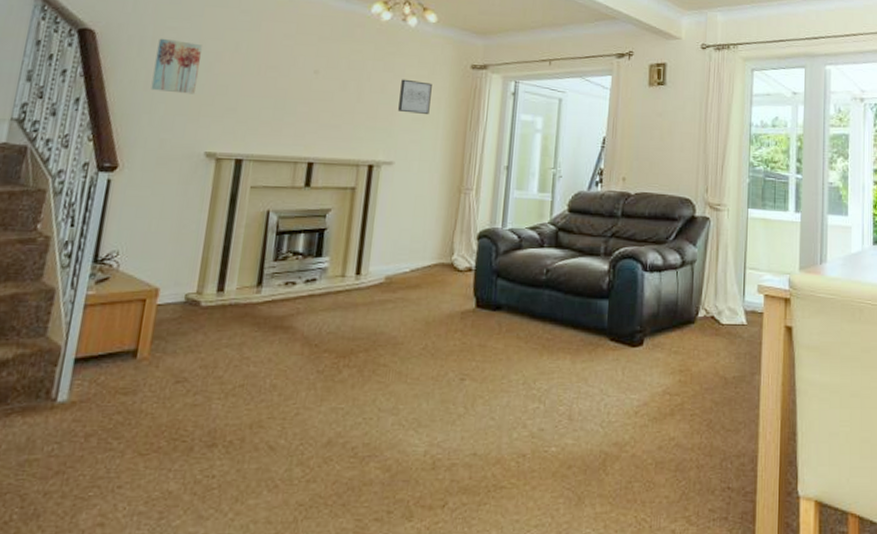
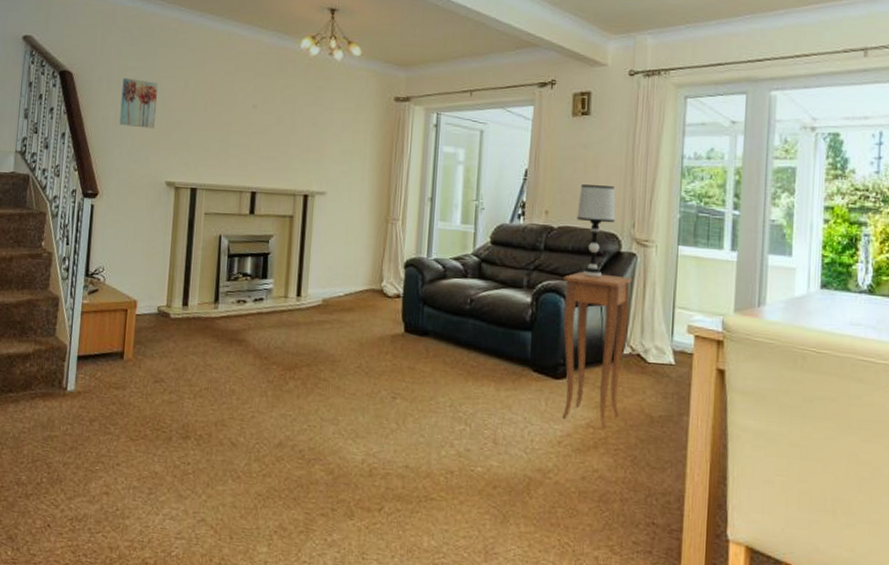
wall art: present [398,79,432,114] -> none [328,112,359,146]
side table: none [638,236,706,395] -> present [561,271,632,429]
table lamp: none [653,151,690,242] -> present [577,184,616,278]

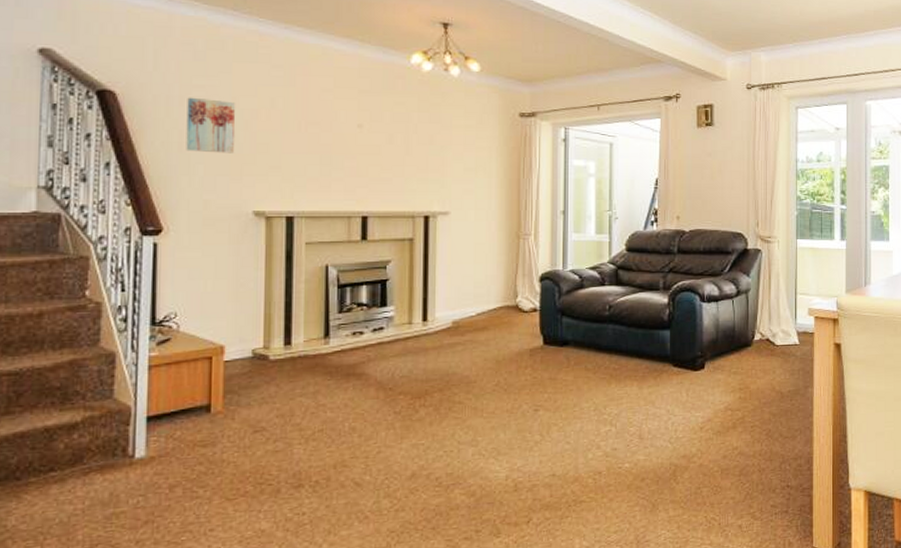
side table: present [561,271,632,429] -> none [697,269,758,410]
table lamp: present [577,184,616,278] -> none [706,190,741,274]

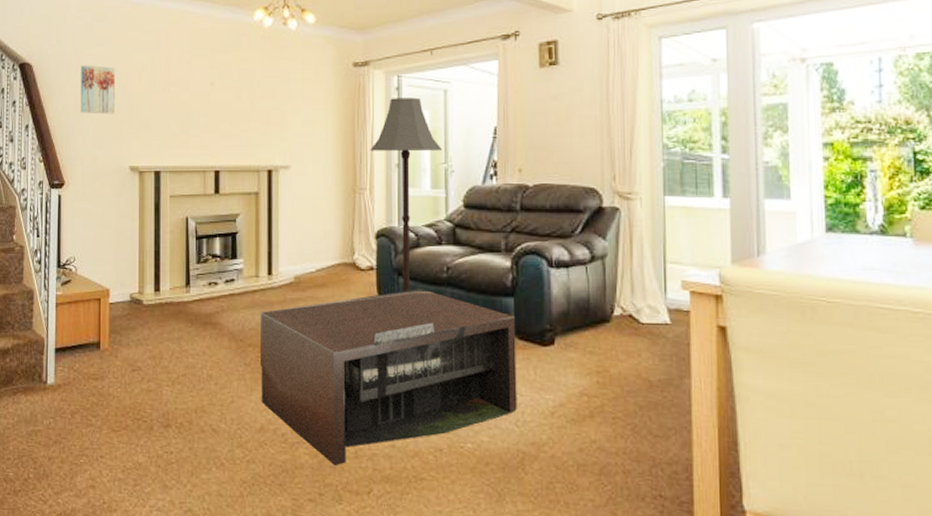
coffee table: none [412,327,671,501] -> present [261,289,517,465]
floor lamp: none [535,149,608,331] -> present [370,97,443,293]

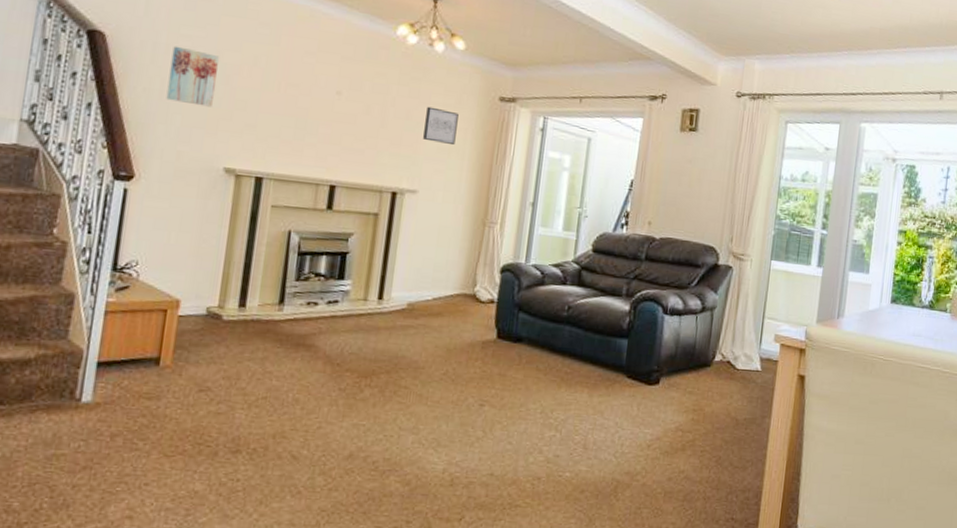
coffee table: present [261,289,517,465] -> none [353,324,627,493]
wall art: none [289,83,318,117] -> present [423,106,459,144]
floor lamp: present [370,97,443,293] -> none [506,138,580,328]

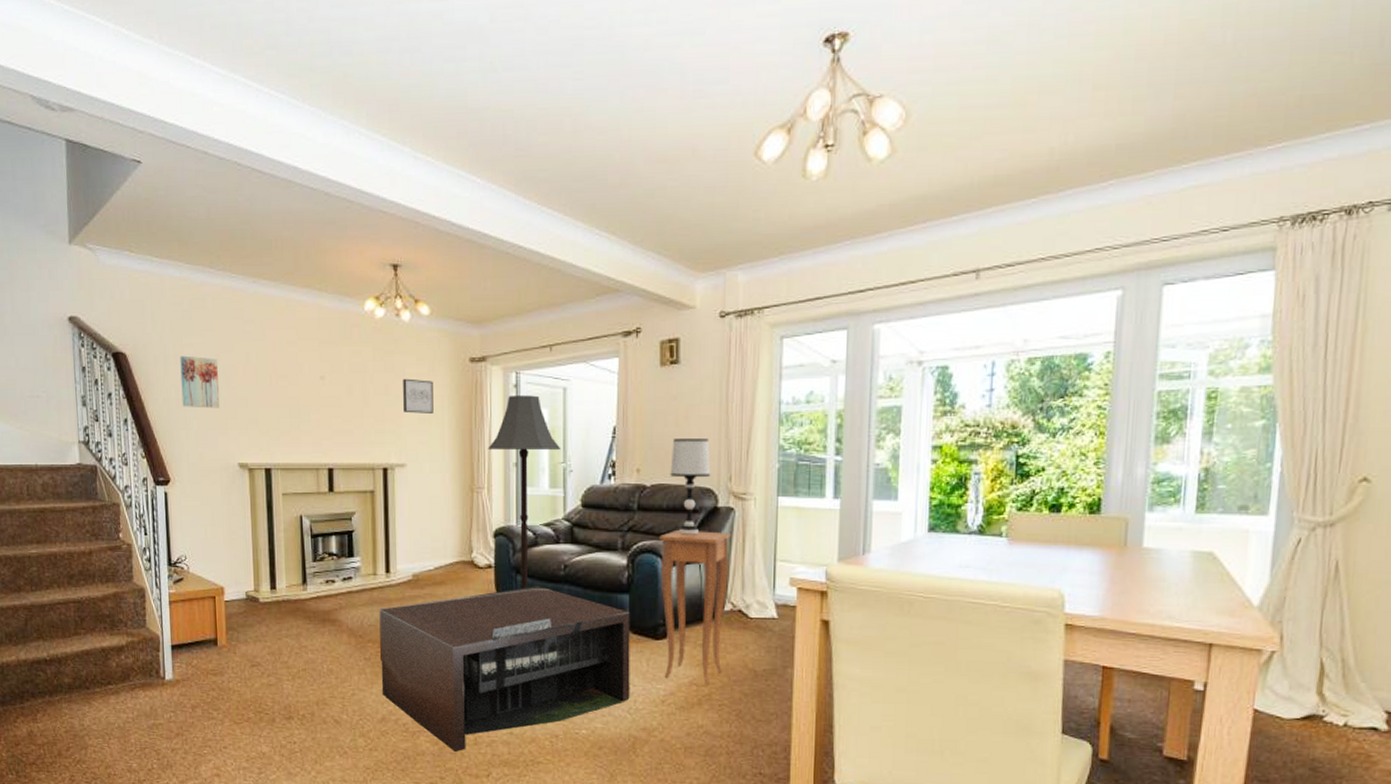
coffee table: none [353,324,627,493] -> present [379,586,630,752]
floor lamp: none [506,138,580,328] -> present [488,395,562,590]
side table: none [652,281,727,432] -> present [659,529,730,686]
table lamp: none [678,198,717,288] -> present [670,439,711,535]

